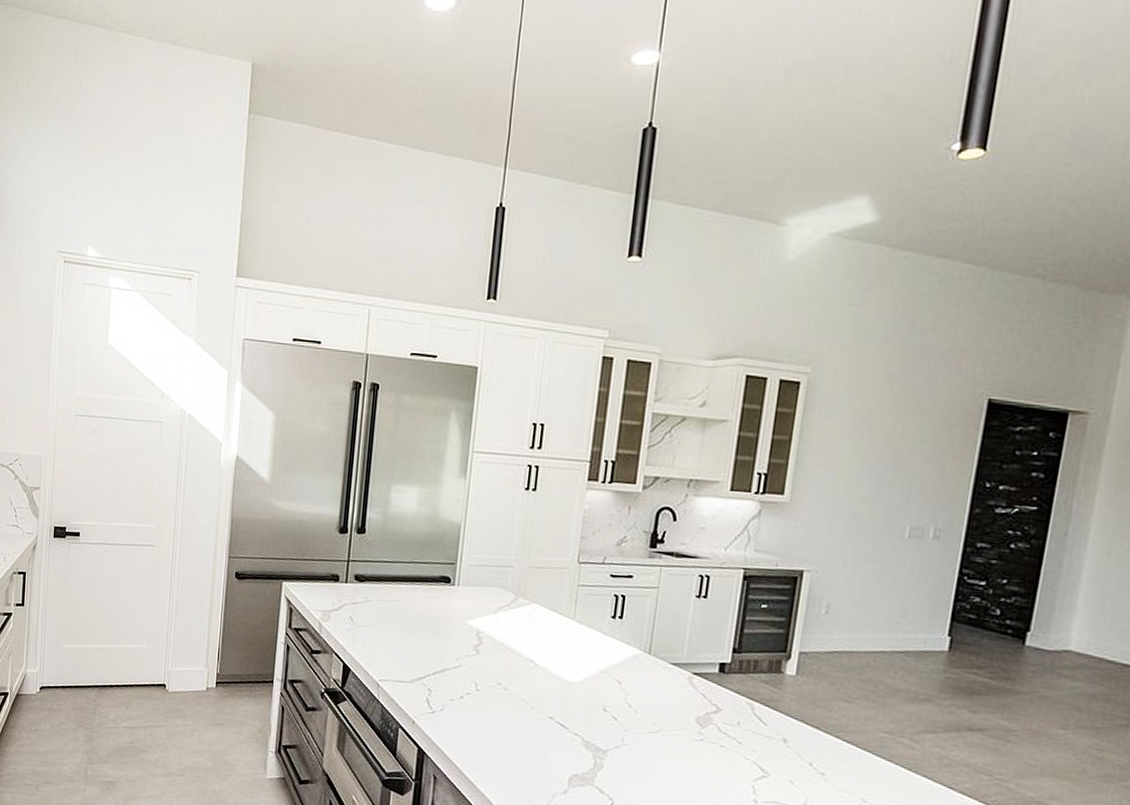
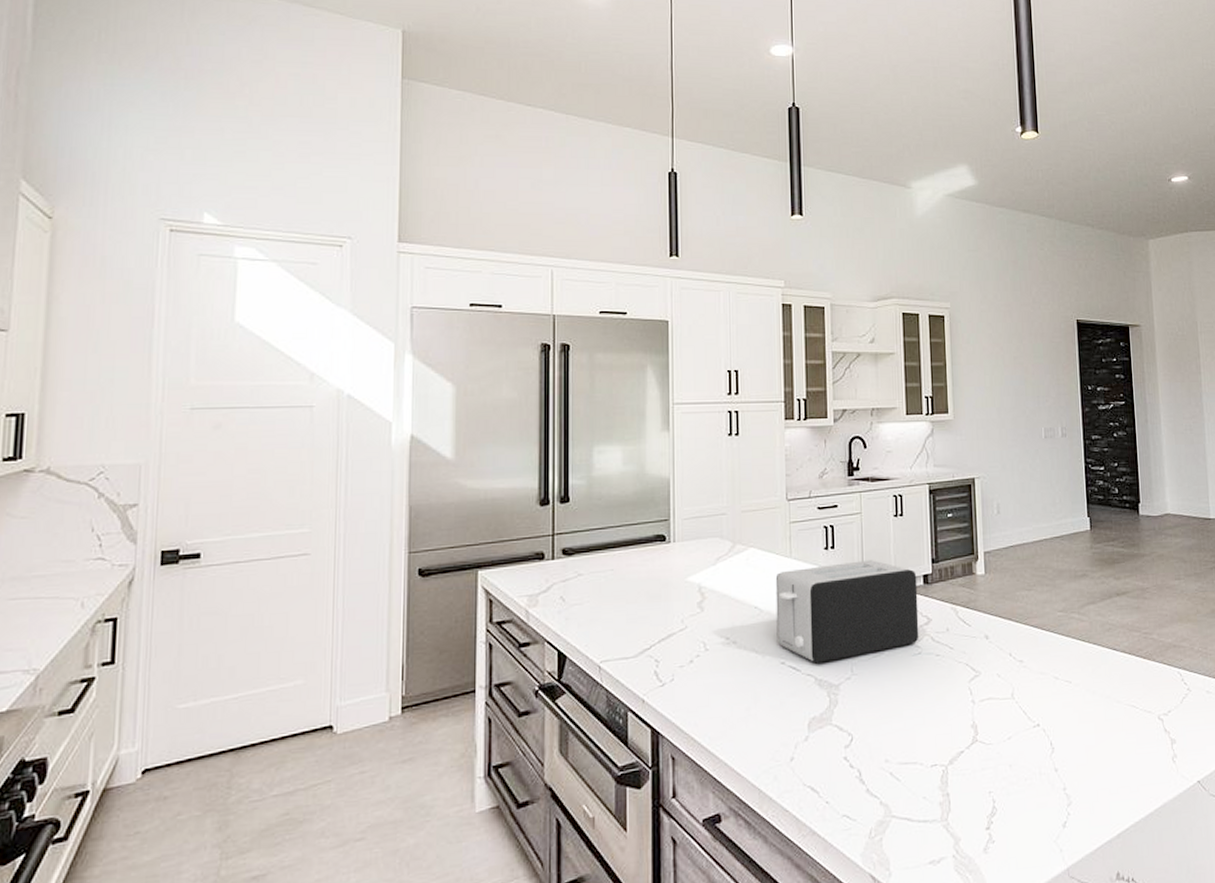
toaster: none [548,631,713,730] -> present [775,560,919,663]

